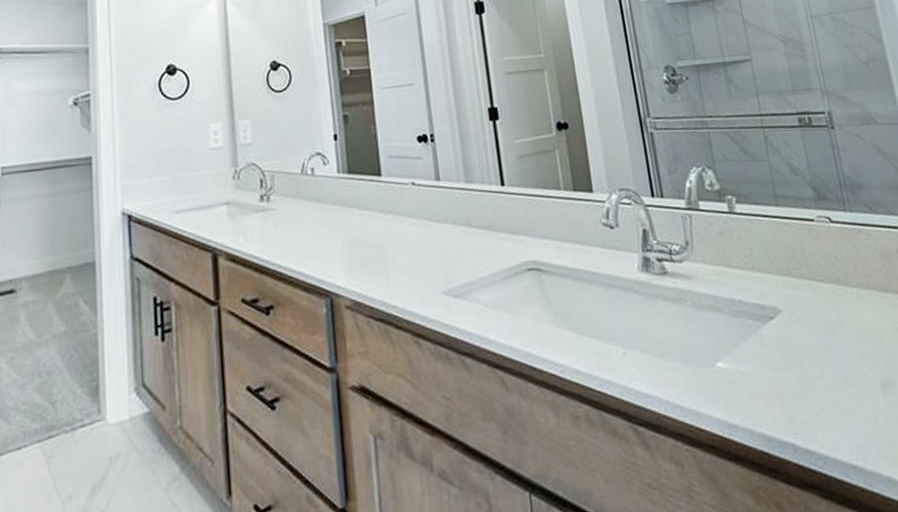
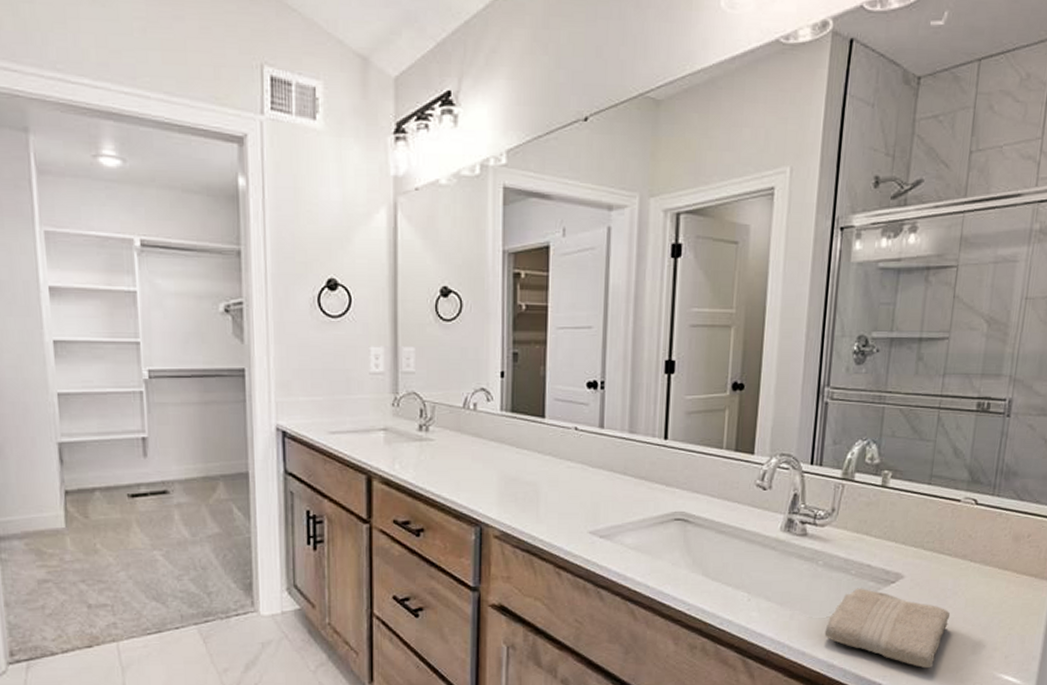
washcloth: none [714,328,846,420] -> present [824,588,950,669]

